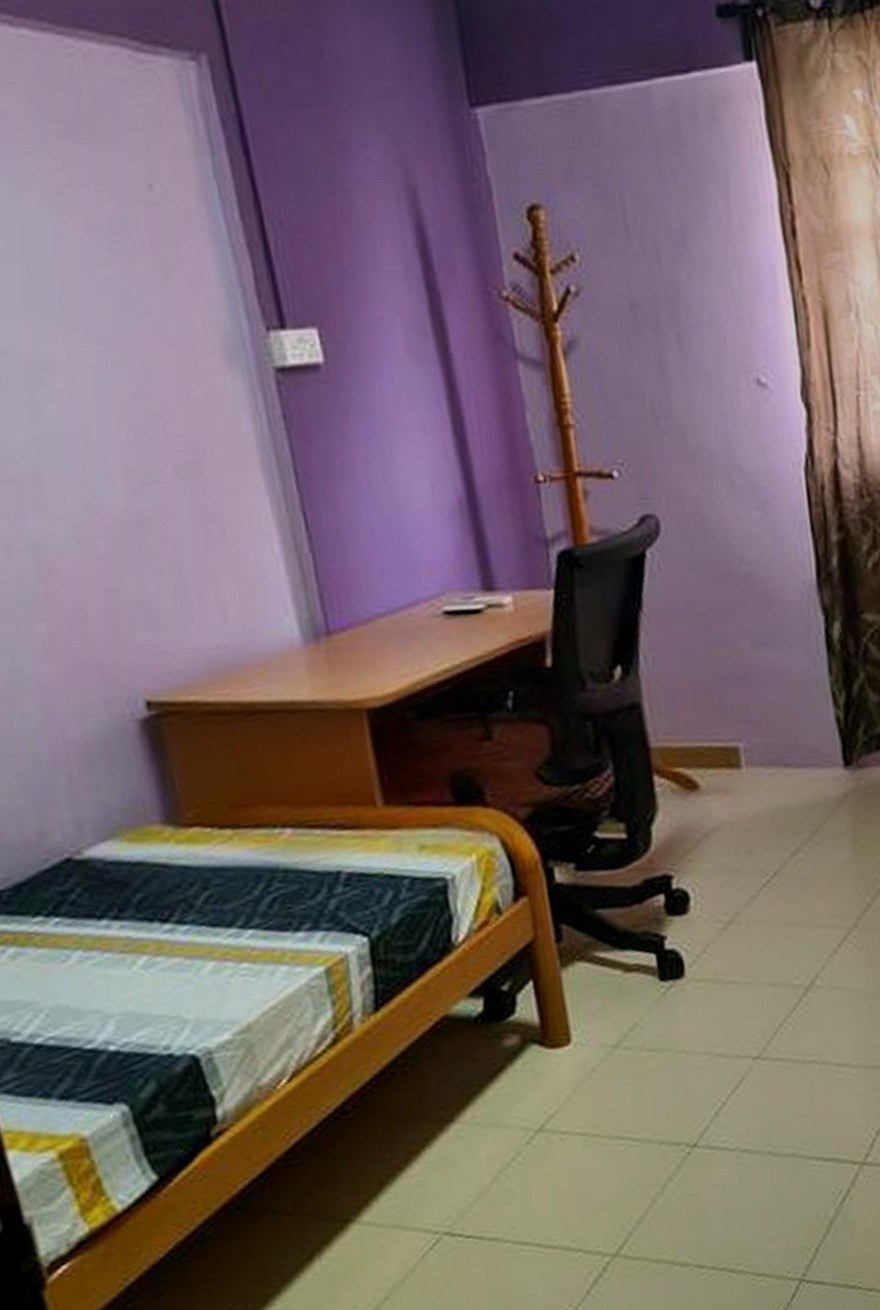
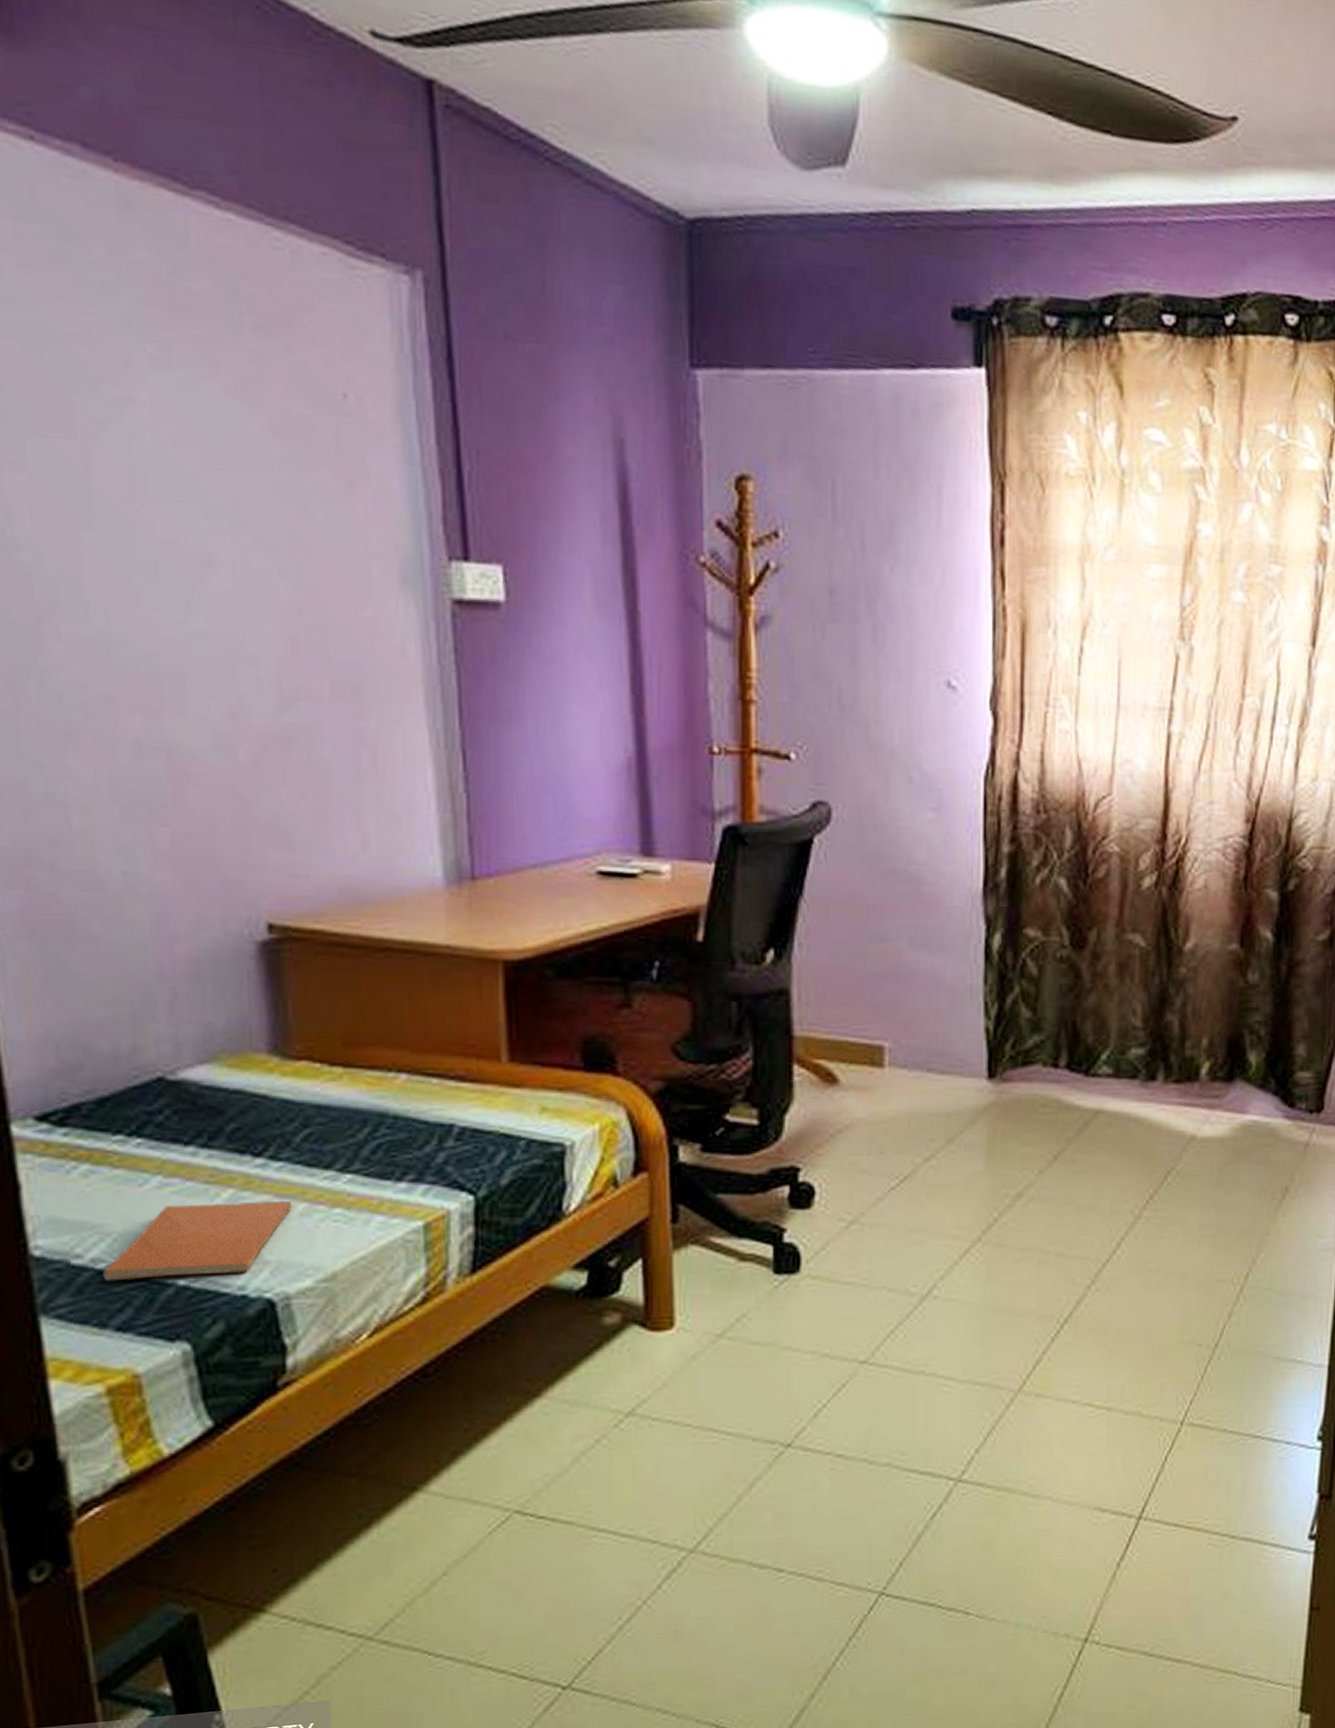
book: none [41,961,203,1055] -> present [103,1201,293,1282]

